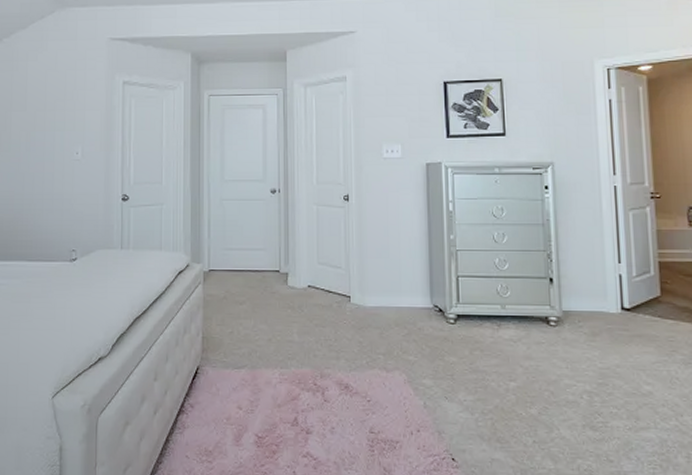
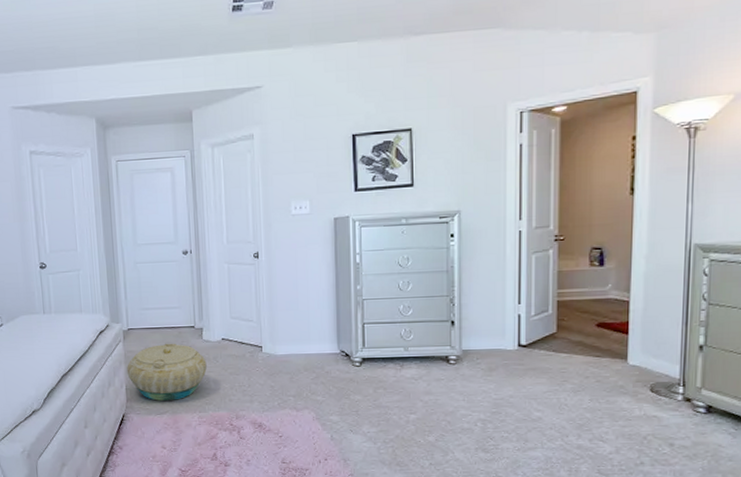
basket: none [205,288,291,353] -> present [127,343,207,401]

